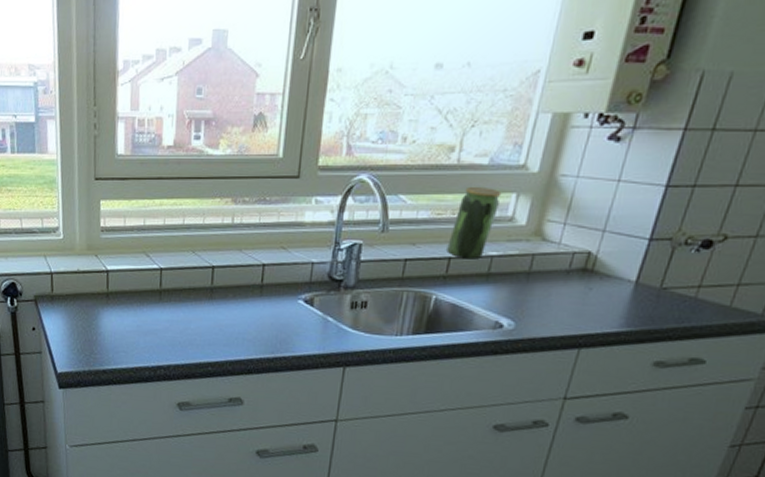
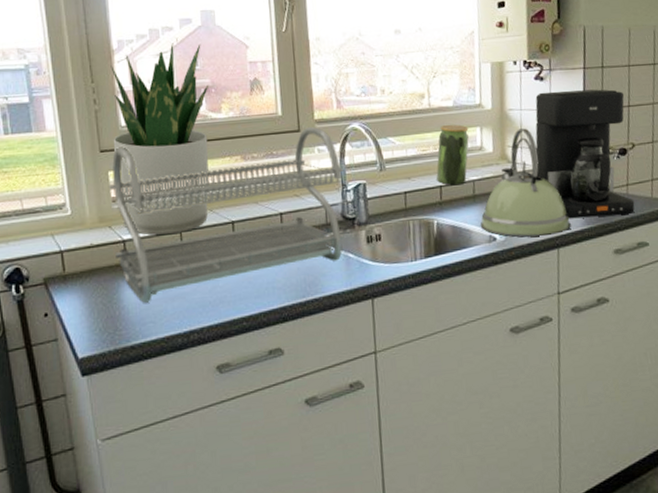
dish rack: none [98,173,341,333] -> present [108,126,345,303]
planter: none [107,66,210,271] -> present [110,43,209,235]
kettle: none [488,200,606,333] -> present [481,128,571,237]
coffee maker: none [575,157,735,322] -> present [535,89,635,219]

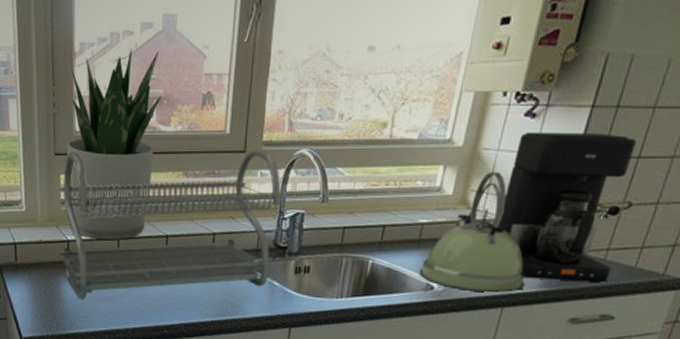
jar: present [436,124,469,185] -> none [381,159,430,227]

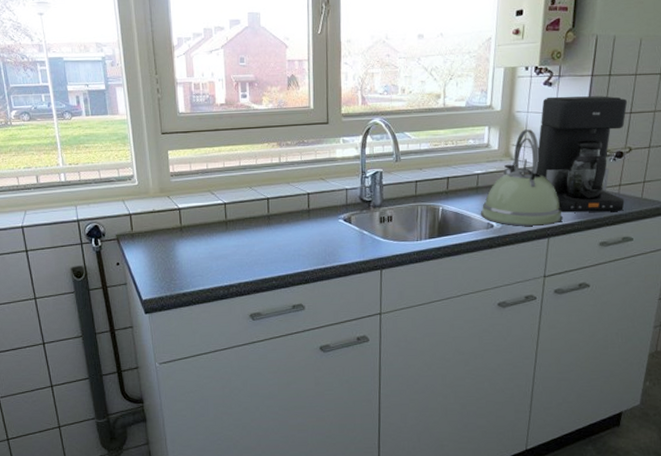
dish rack: present [59,148,285,299] -> none [167,119,365,260]
planter: present [66,48,162,241] -> none [171,41,253,206]

